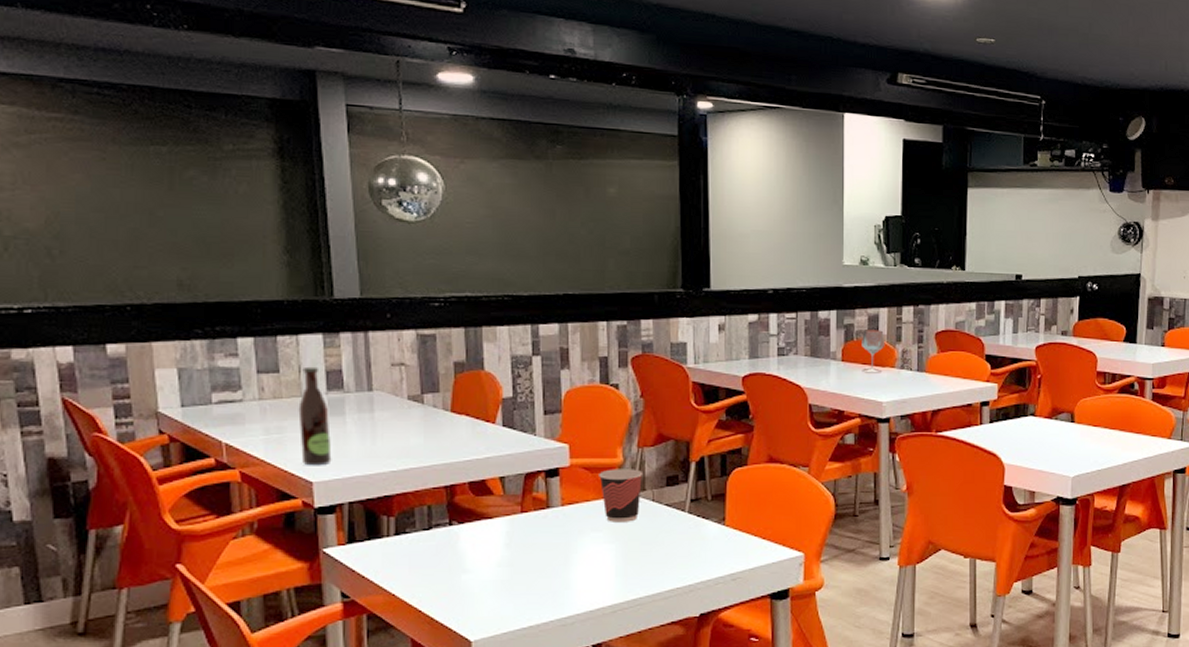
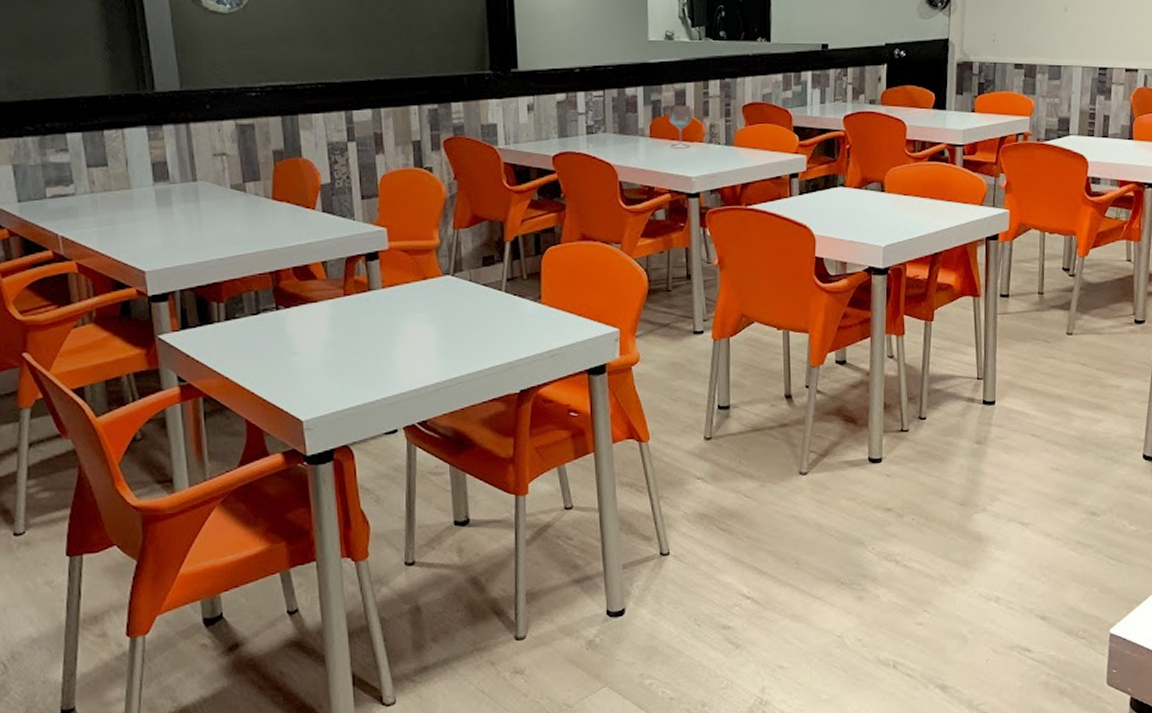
bottle: present [298,366,332,466] -> none [127,159,162,256]
cup: present [599,469,644,522] -> none [417,250,460,303]

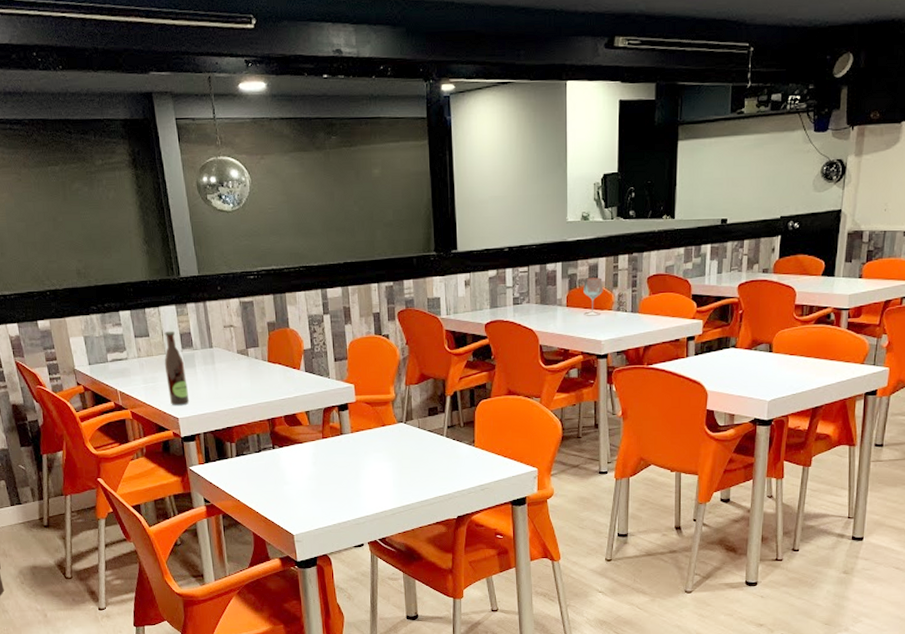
bottle: none [127,159,162,256] -> present [164,331,190,406]

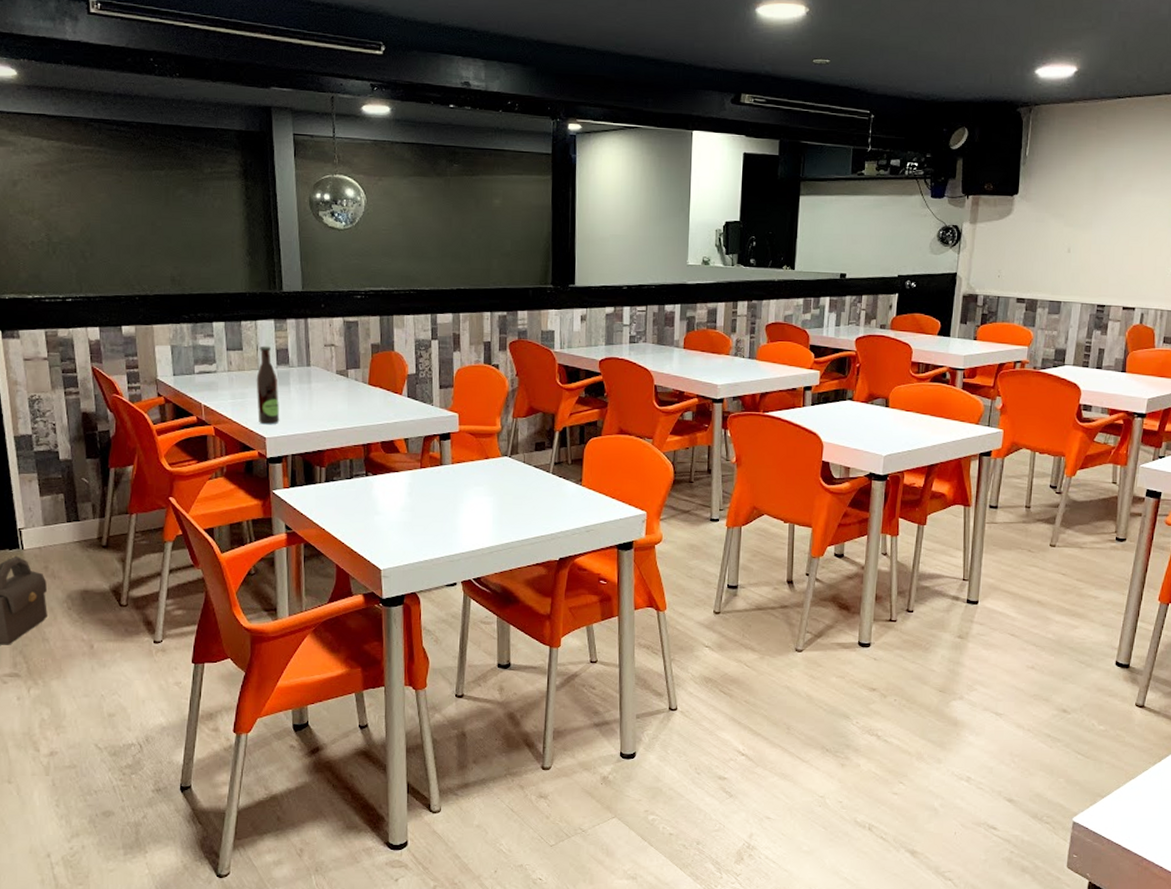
wine glass: present [583,277,604,316] -> none [701,321,722,360]

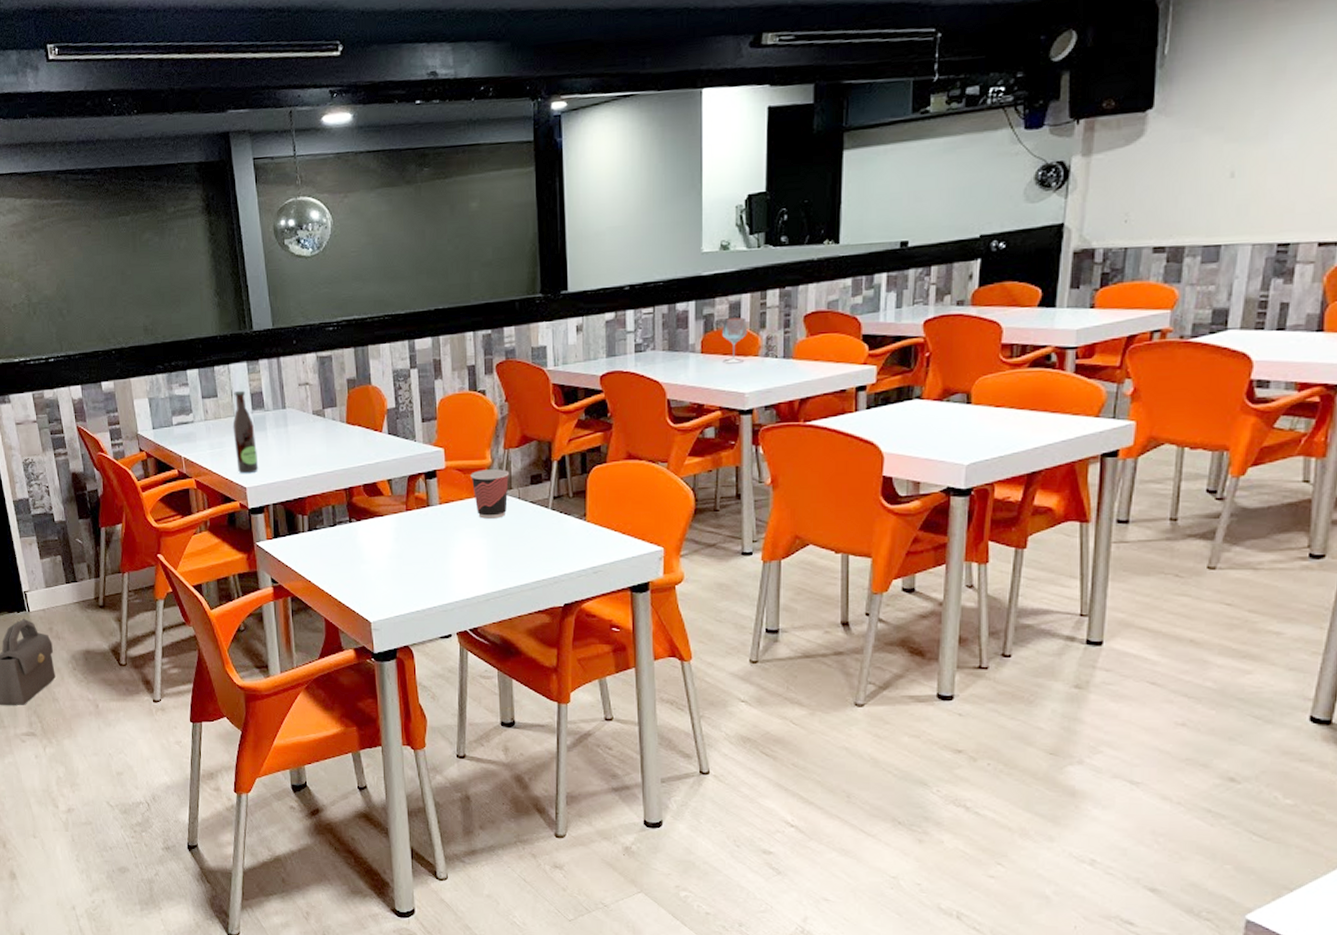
cup: none [481,435,517,479] -> present [470,469,510,519]
wine glass: none [701,321,722,360] -> present [722,317,748,364]

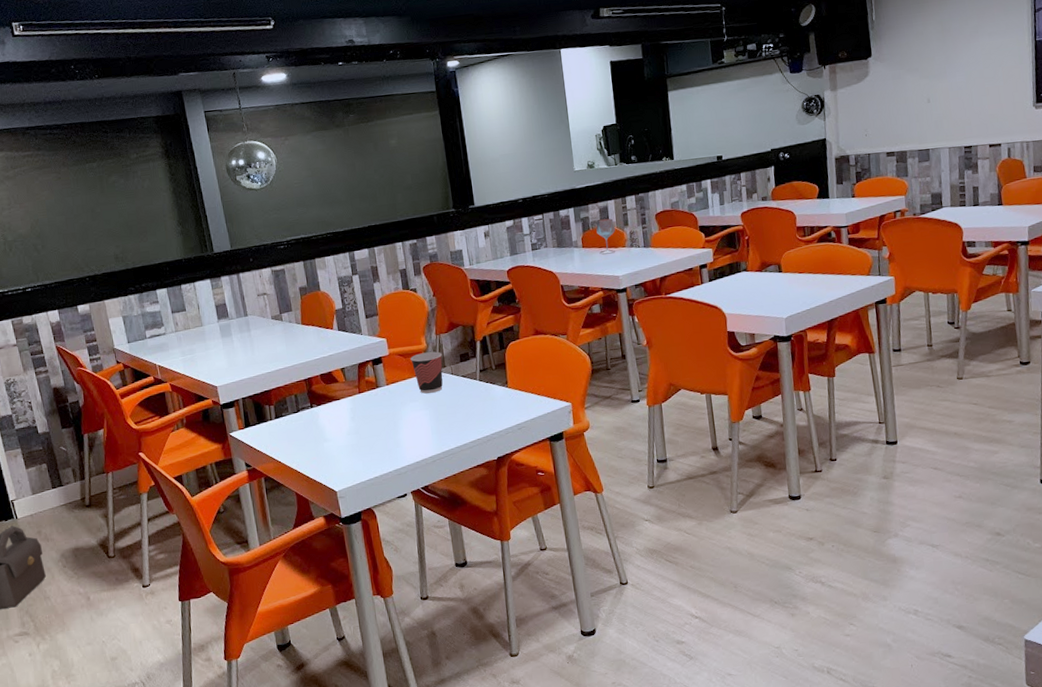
bottle: present [232,390,259,474] -> none [200,303,228,375]

